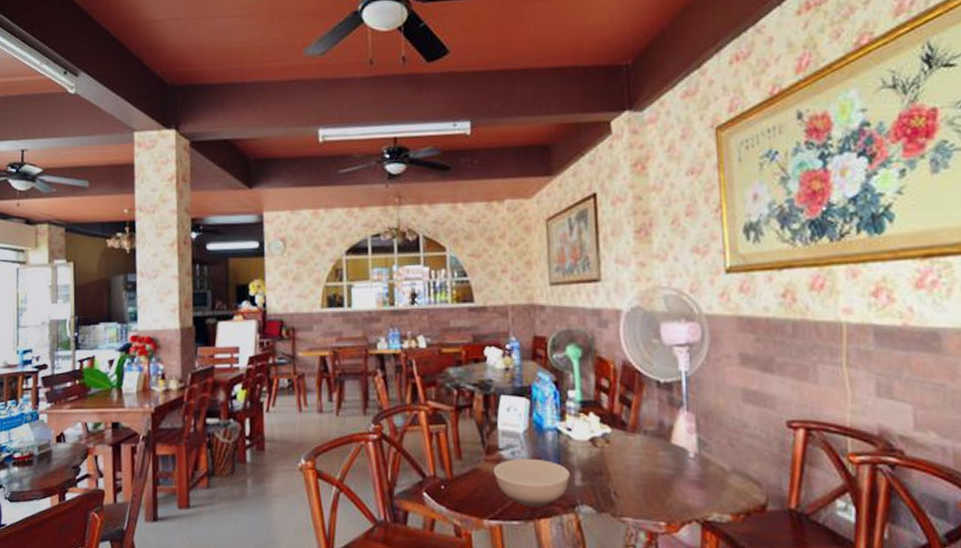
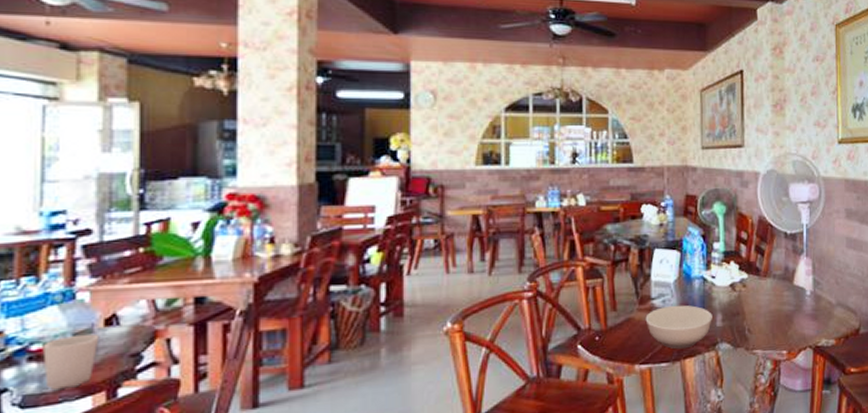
cup: none [21,447,54,490] -> present [42,333,100,391]

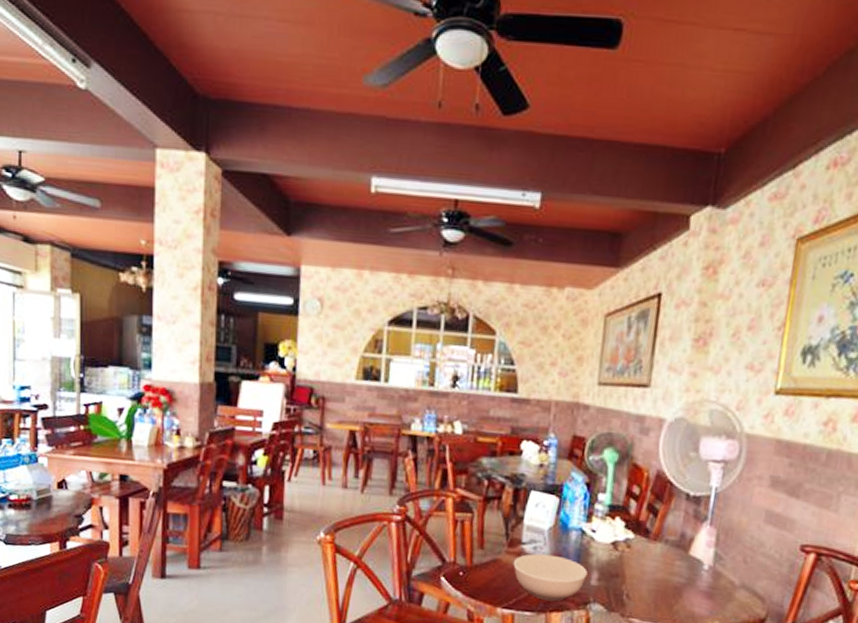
cup: present [42,333,100,391] -> none [17,492,54,535]

